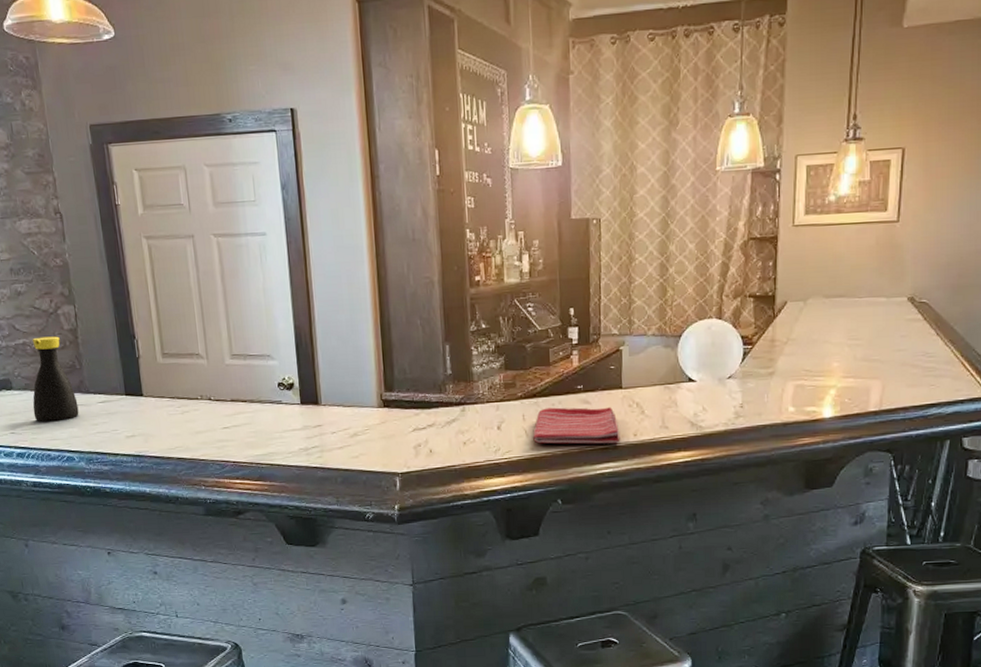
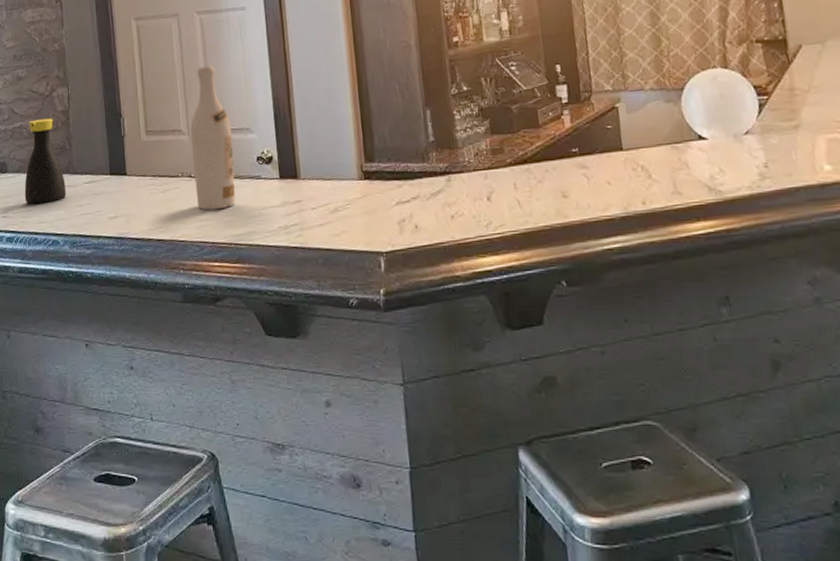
wine bottle: none [208,291,256,432] -> present [190,65,236,211]
dish towel: present [533,407,620,445] -> none [526,172,627,216]

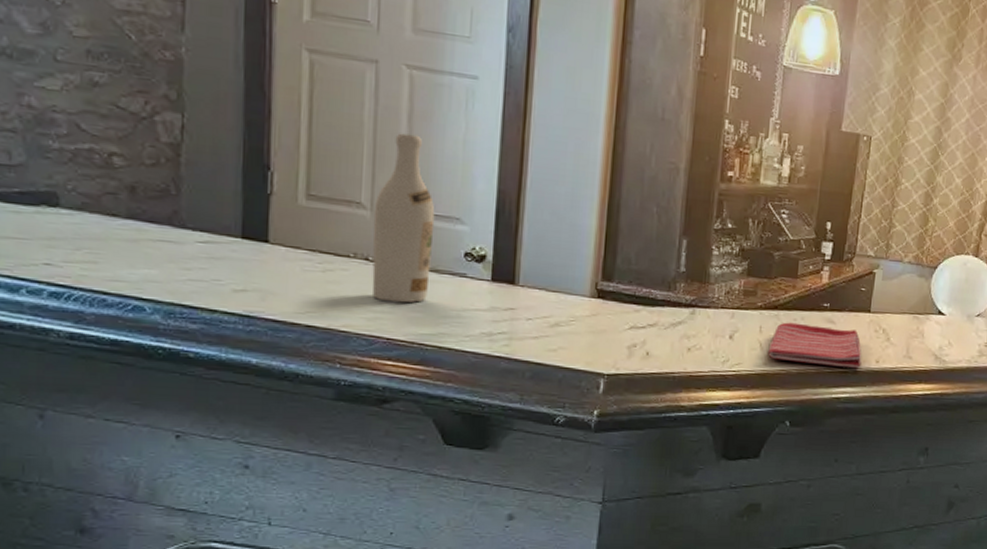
bottle: present [24,118,66,205] -> none [88,145,164,259]
dish towel: none [526,172,627,216] -> present [768,322,862,369]

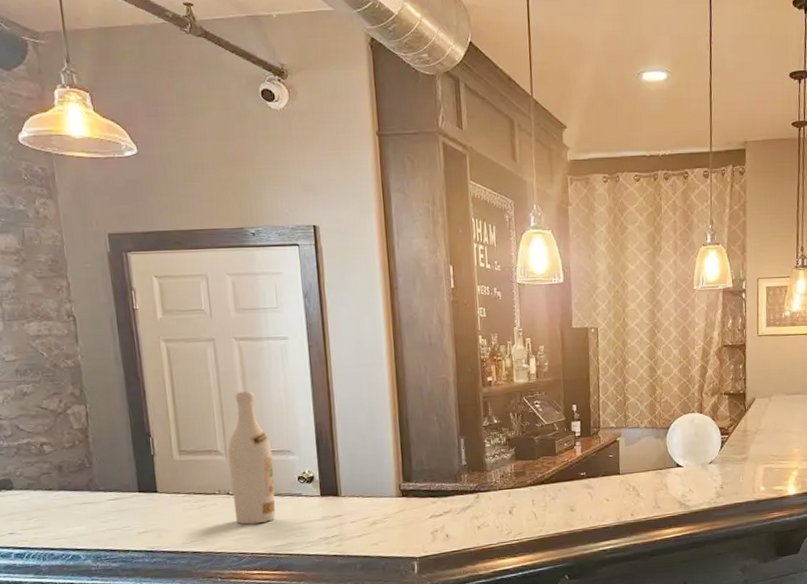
dish towel: present [768,322,862,369] -> none [541,491,619,526]

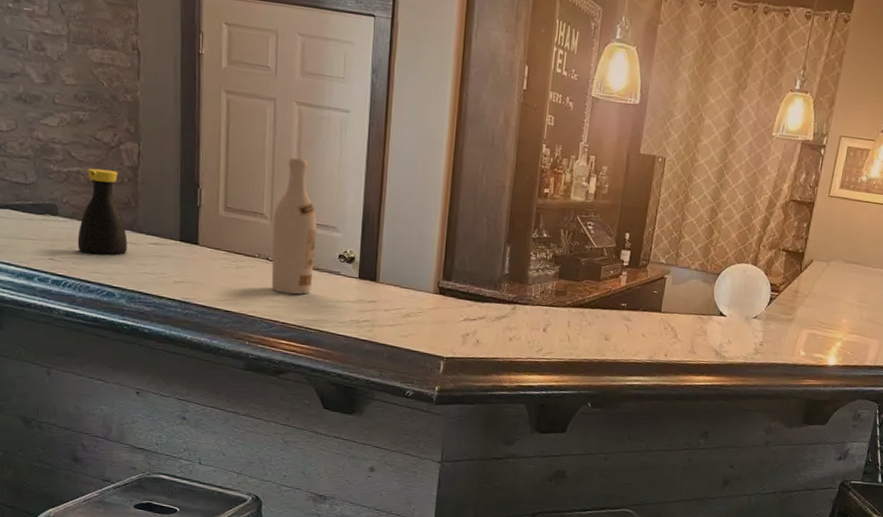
bottle: none [35,435,87,522] -> present [77,168,128,256]

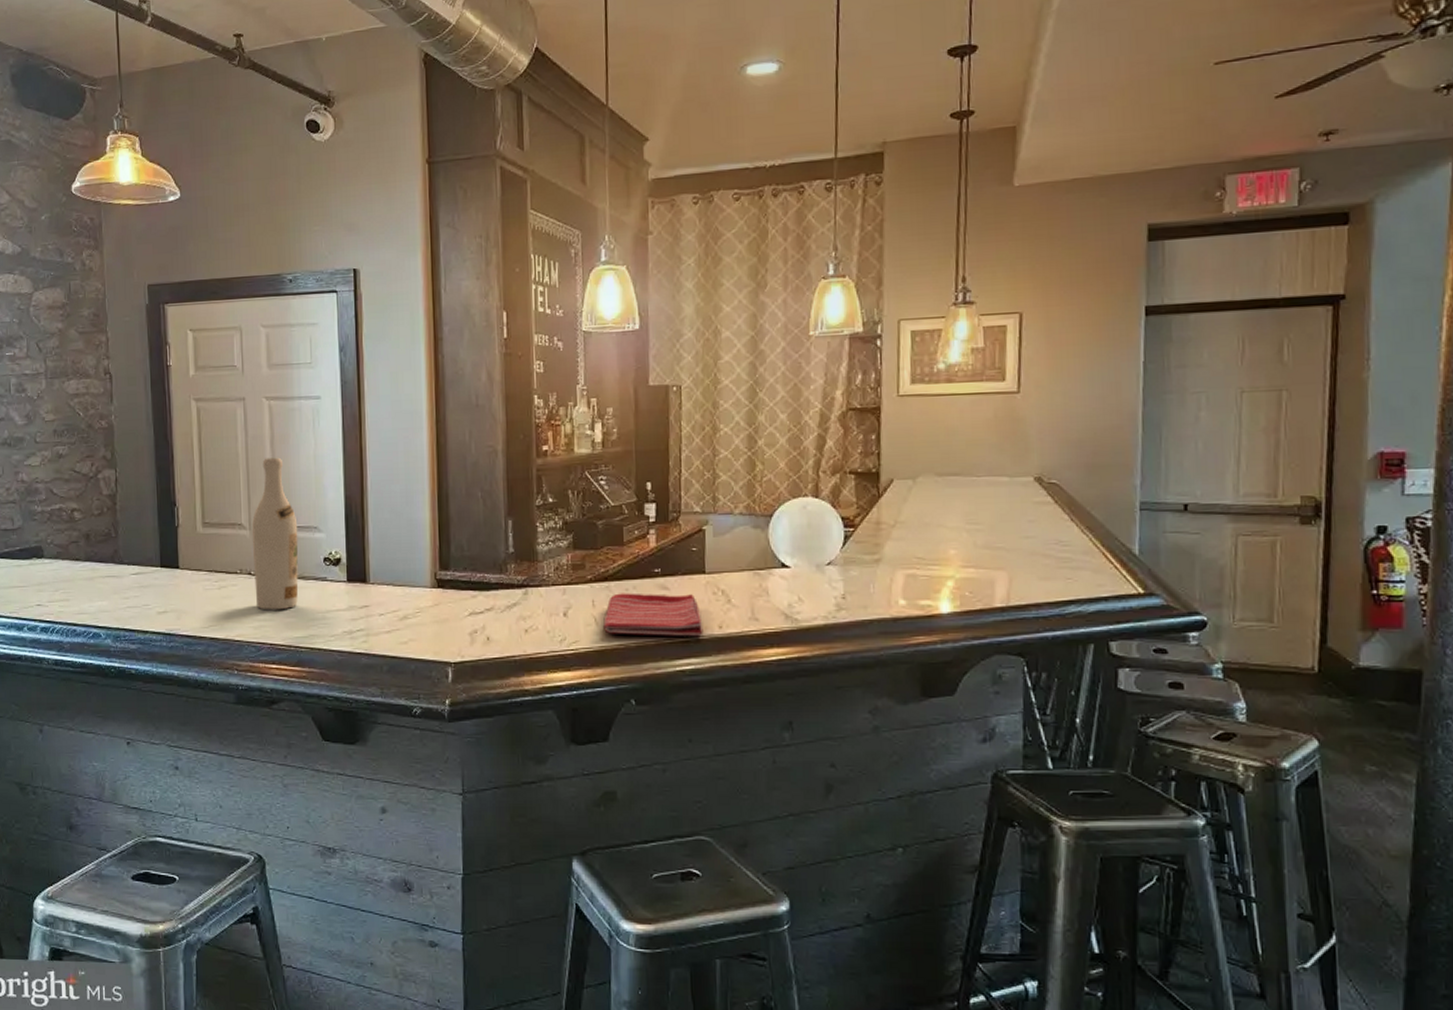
bottle: present [77,168,128,256] -> none [62,502,110,594]
dish towel: none [574,318,653,361] -> present [603,593,703,637]

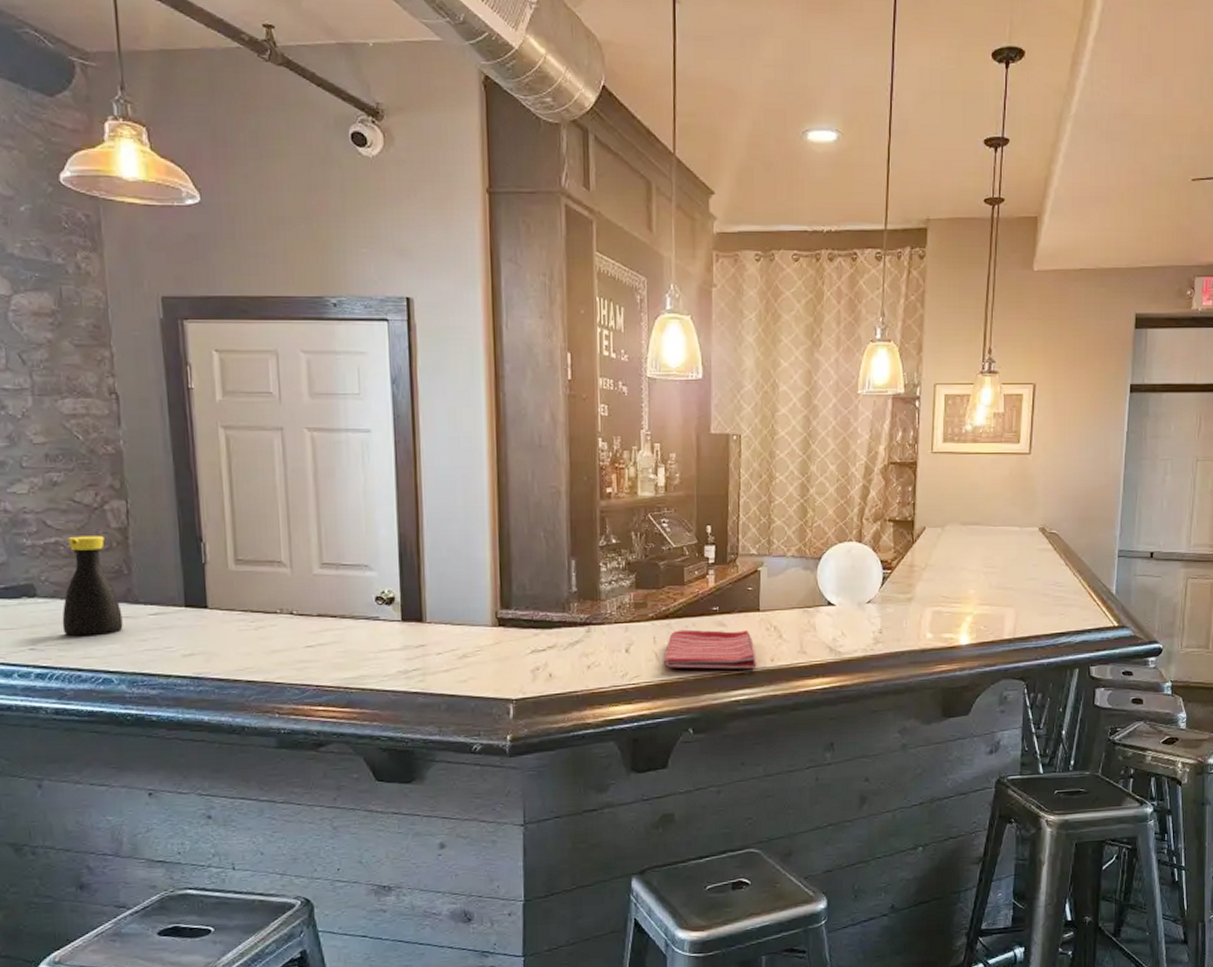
bottle: none [62,502,110,594] -> present [62,535,123,637]
wine bottle: present [251,457,299,611] -> none [293,492,348,651]

